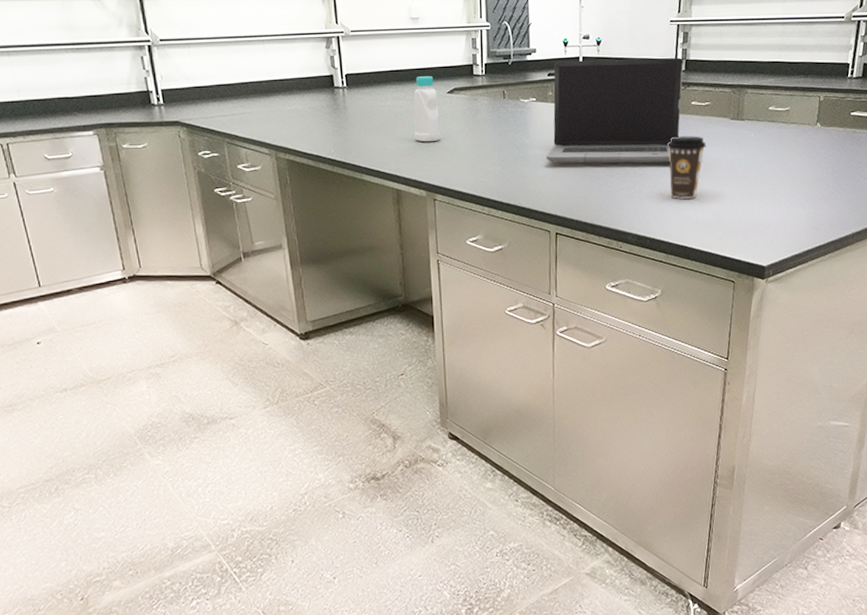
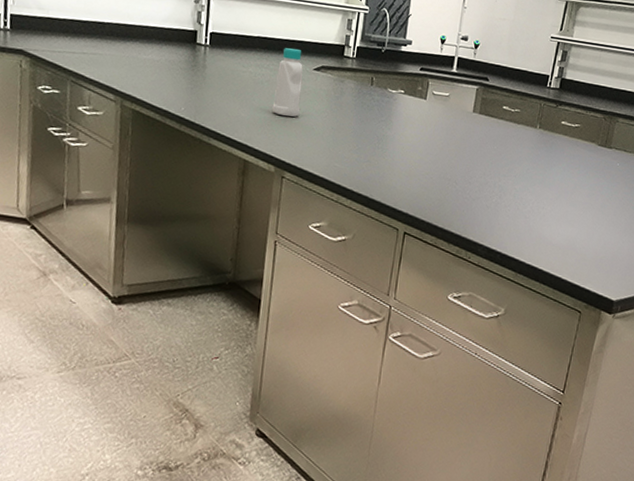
laptop computer: present [546,58,684,164] -> none [406,57,559,179]
coffee cup: present [666,136,706,200] -> none [527,153,570,220]

